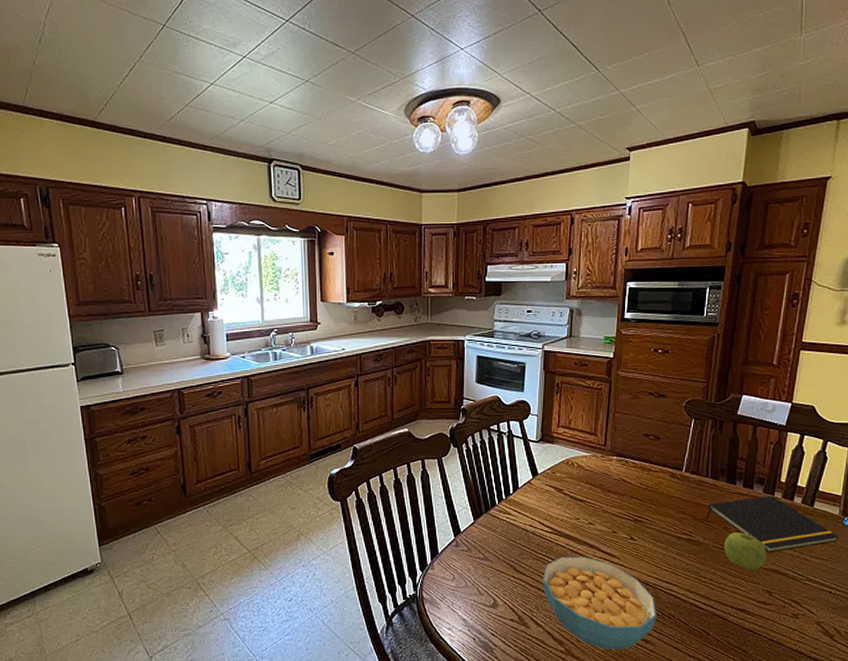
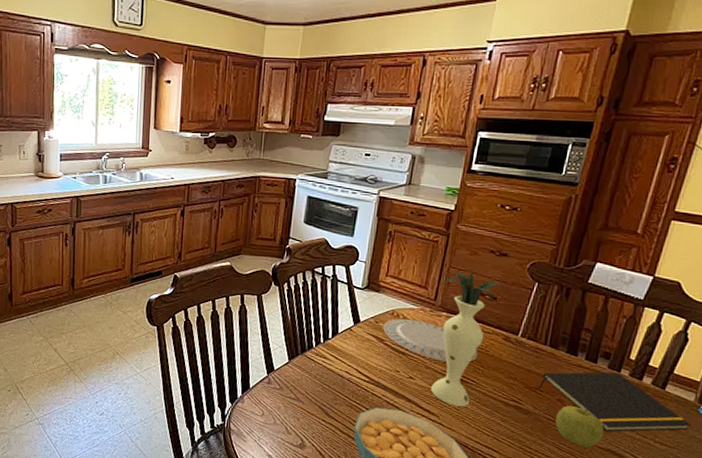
plate: none [560,466,649,504] -> present [382,318,478,363]
vase: none [607,413,668,546] -> present [431,269,507,407]

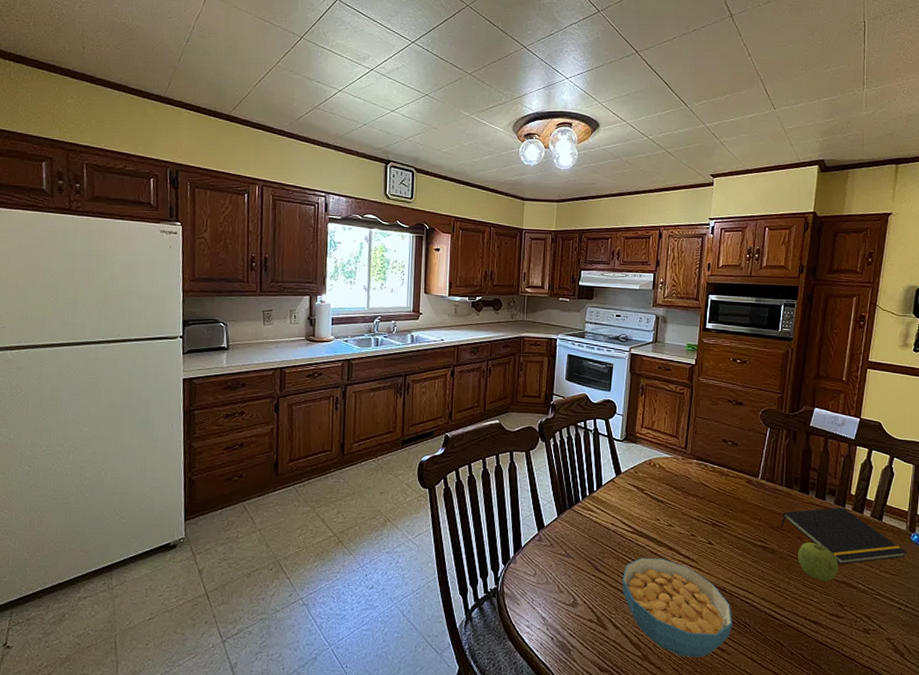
plate: present [382,318,478,363] -> none [642,467,726,507]
vase: present [431,269,507,407] -> none [688,418,745,551]

